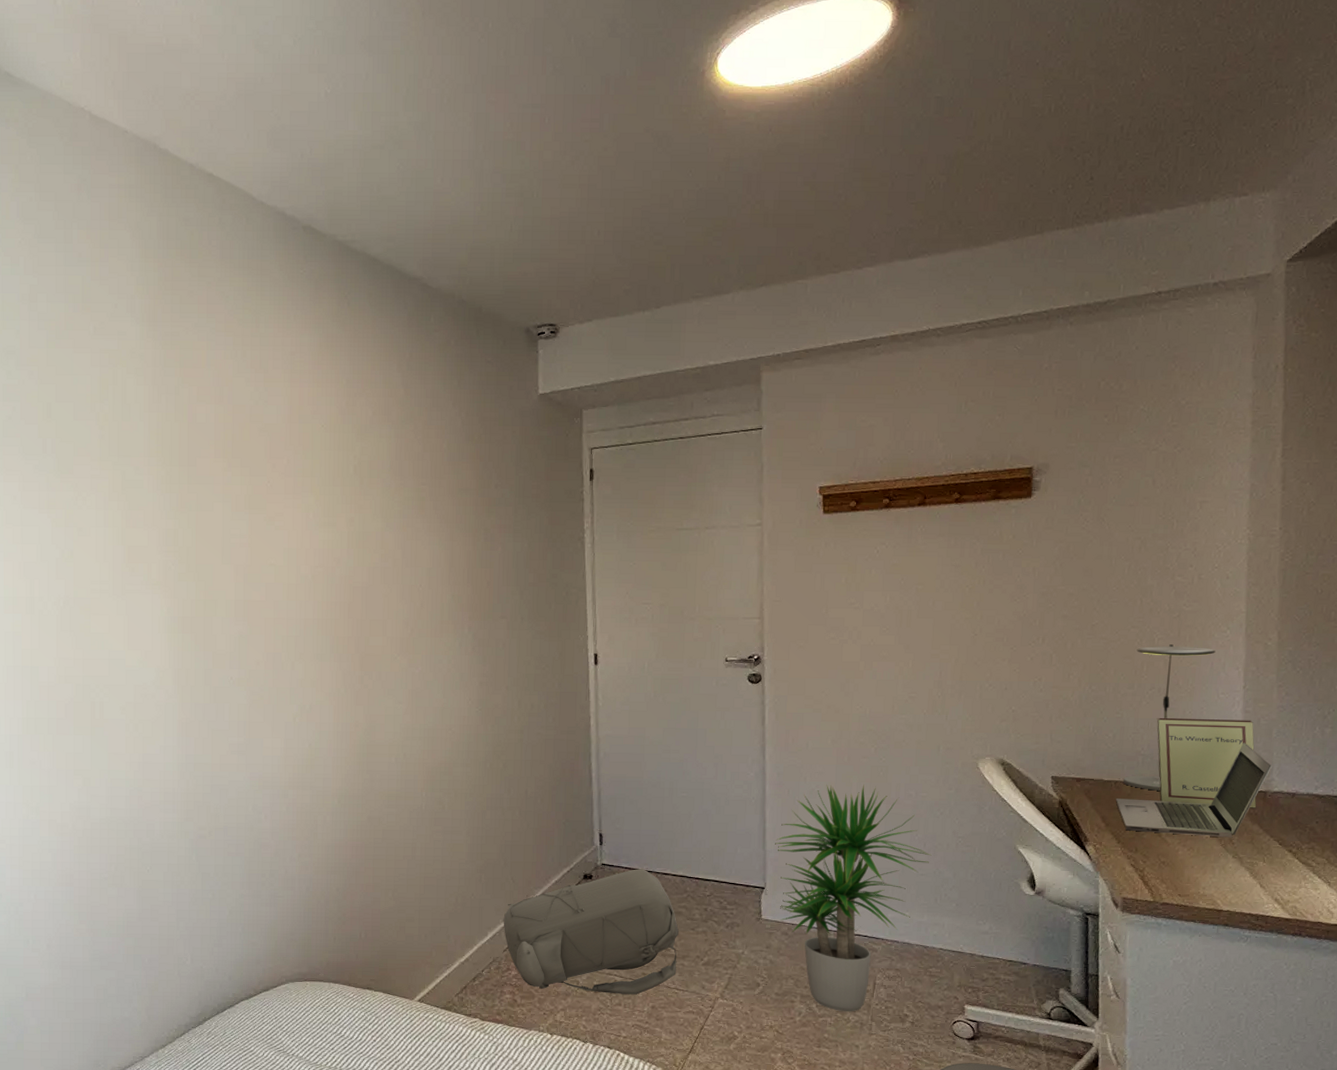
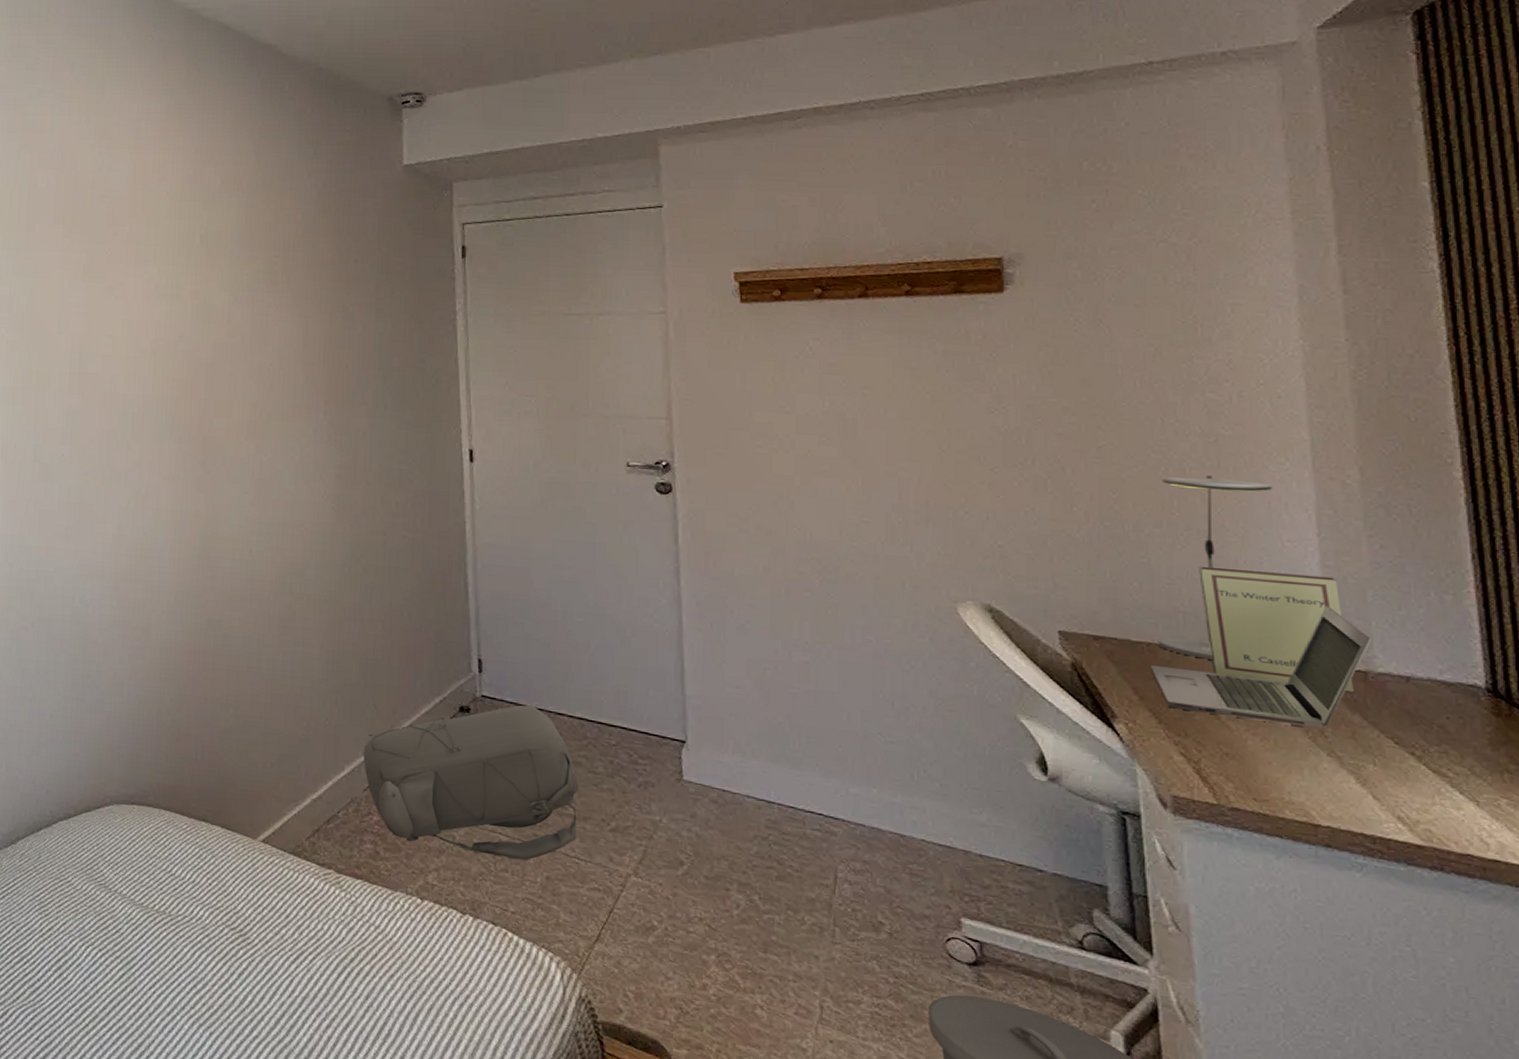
potted plant: present [775,785,932,1012] -> none [696,621,903,911]

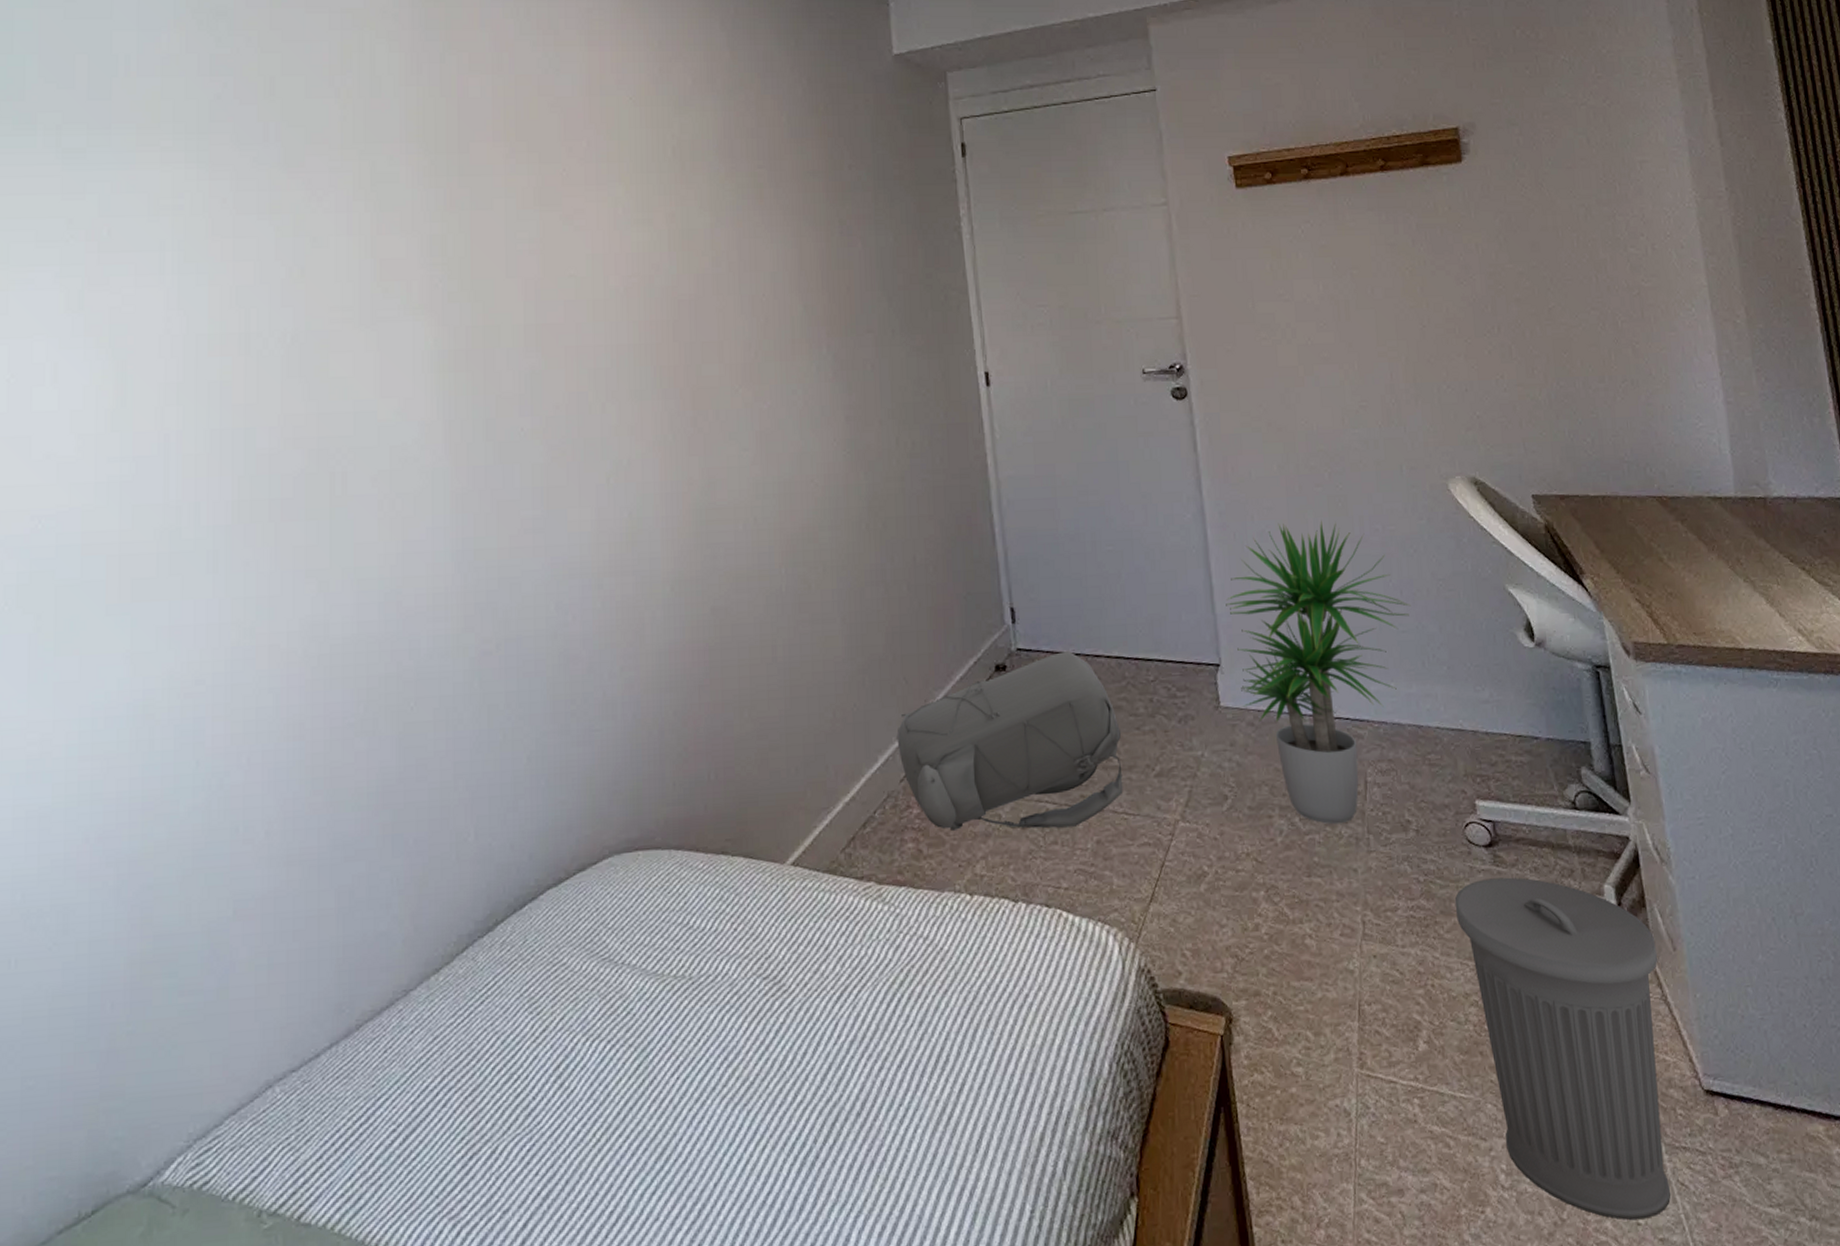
potted plant: none [696,621,903,911] -> present [1226,520,1411,825]
laptop: present [1150,605,1372,729] -> none [1606,440,1767,558]
desk lamp: present [1158,475,1272,660] -> none [1601,327,1684,505]
book: present [1198,566,1355,693] -> none [1635,412,1759,519]

